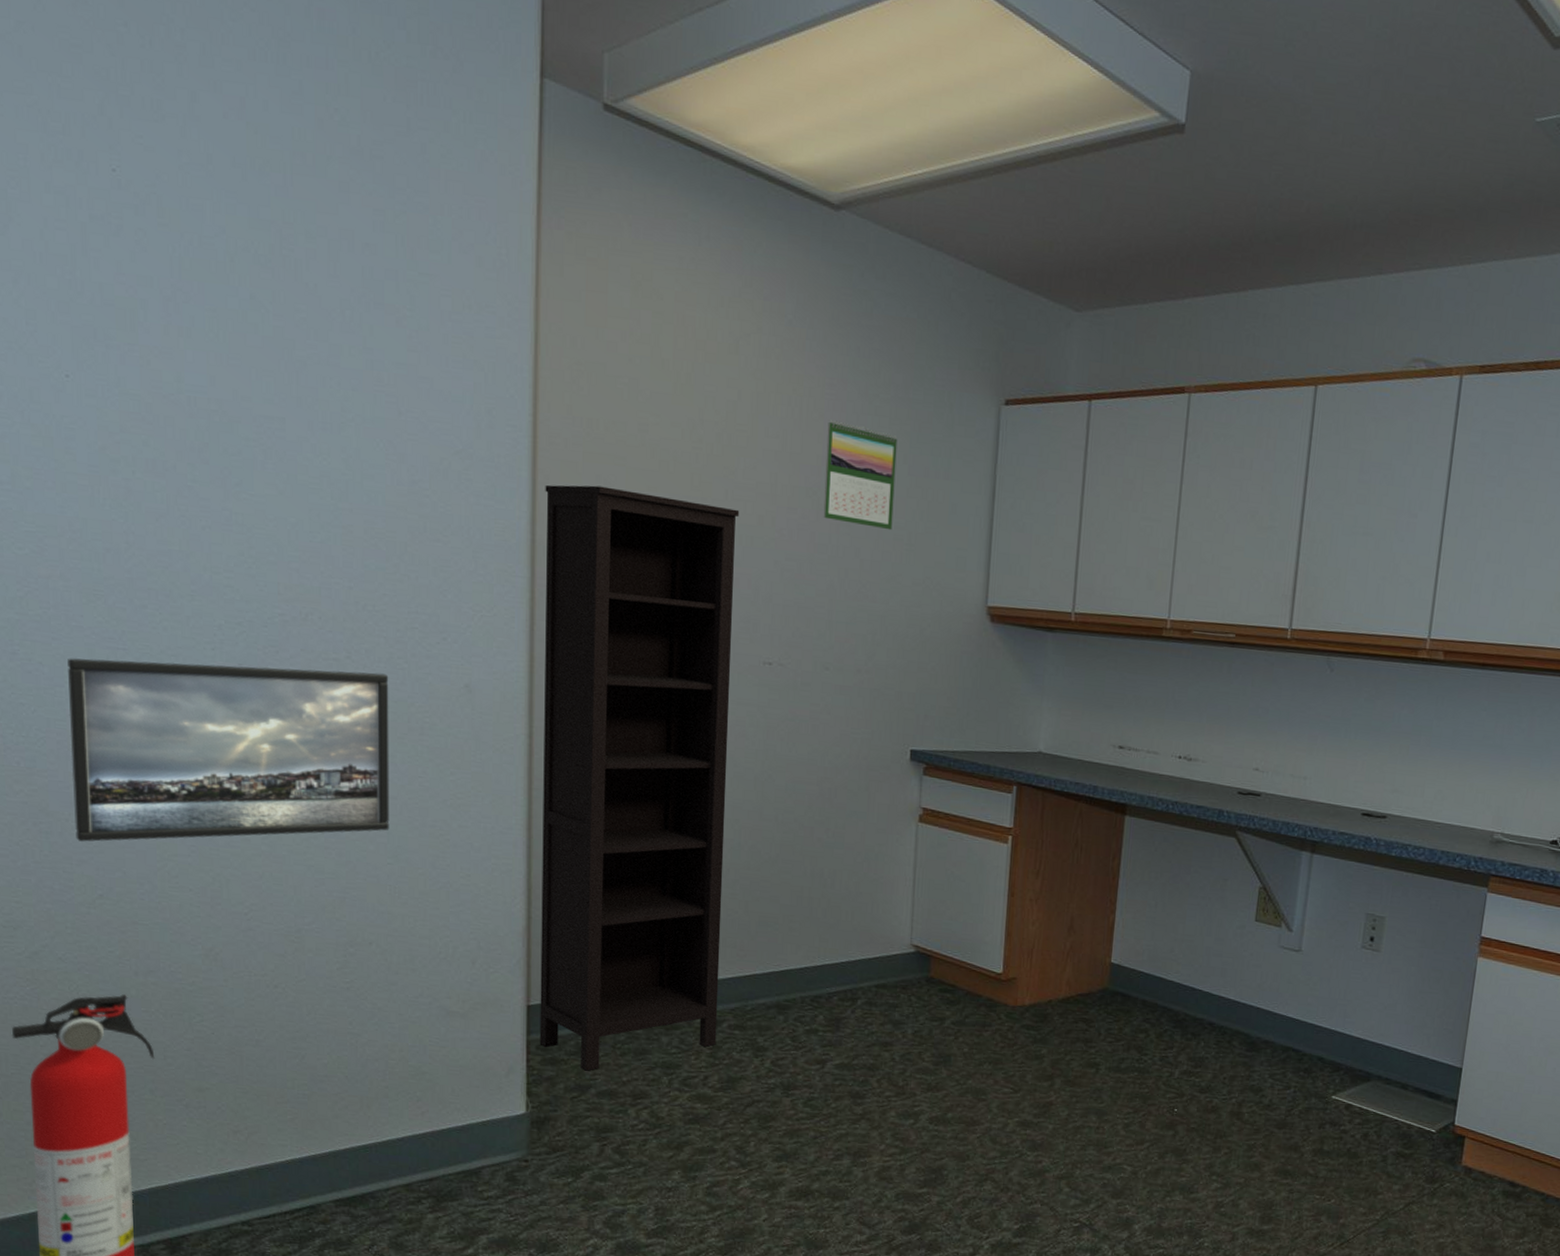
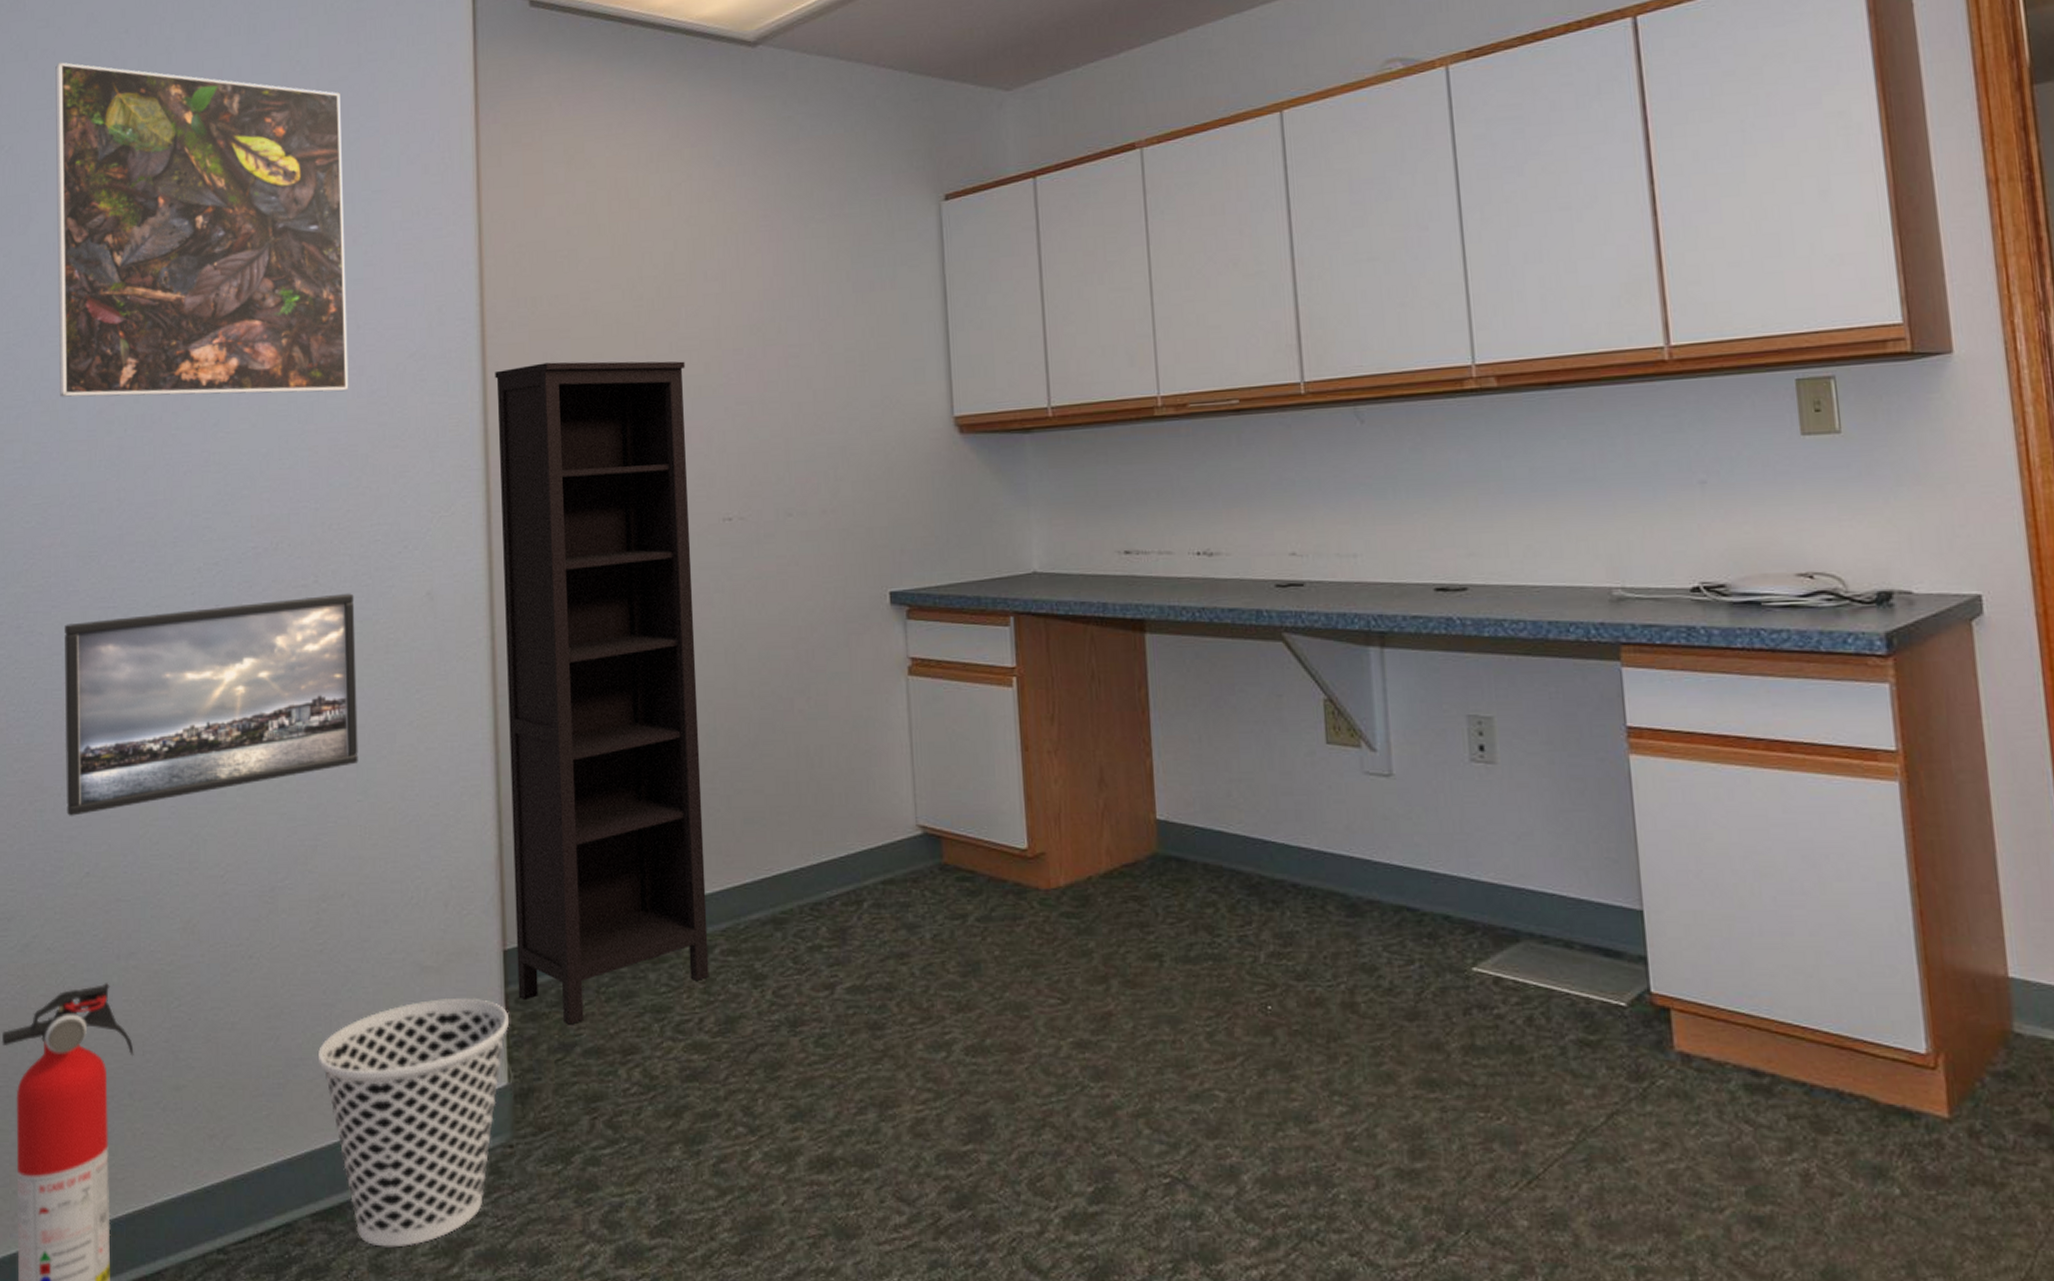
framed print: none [35,41,388,476] -> present [55,62,349,397]
wastebasket: none [343,1039,530,1231] -> present [317,997,510,1248]
calendar: present [823,419,898,531] -> none [765,251,843,354]

